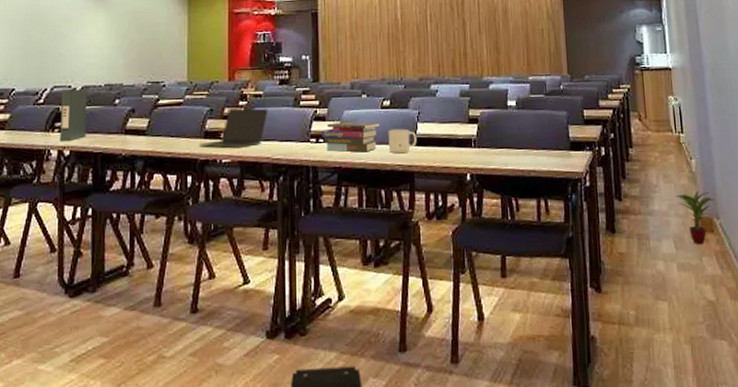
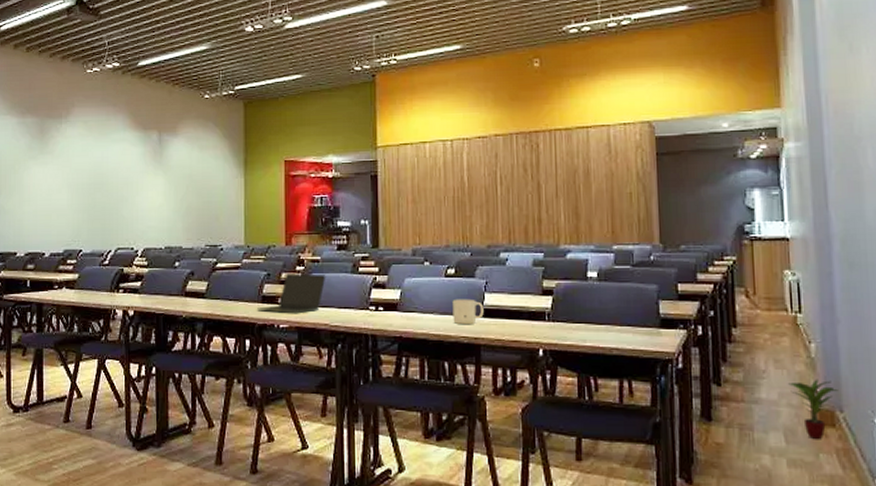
binder: present [60,89,87,142] -> none [125,251,149,303]
books: present [321,122,380,153] -> none [381,290,444,322]

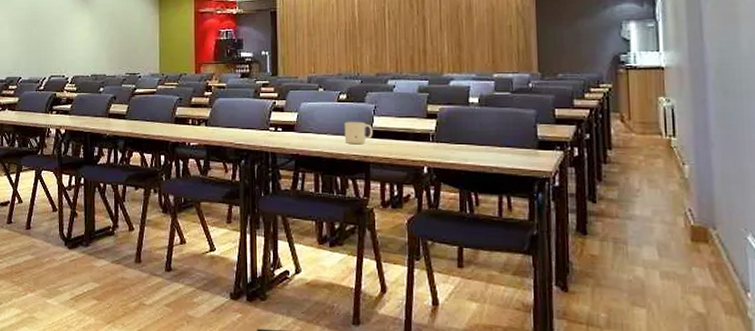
laptop: present [257,272,326,314] -> none [171,97,231,134]
potted plant: present [788,379,838,439] -> none [662,198,712,254]

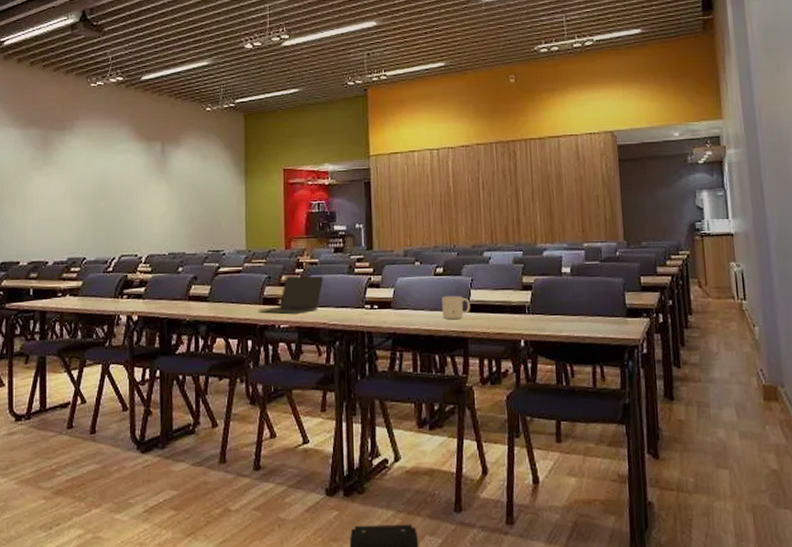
laptop: none [171,97,231,134] -> present [259,274,324,315]

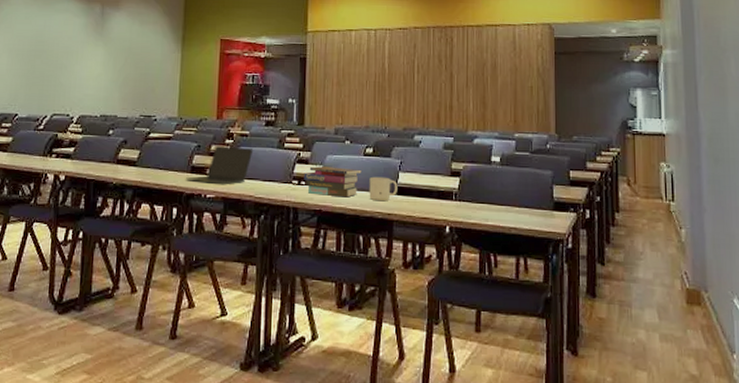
books: none [376,289,433,319] -> present [304,166,362,198]

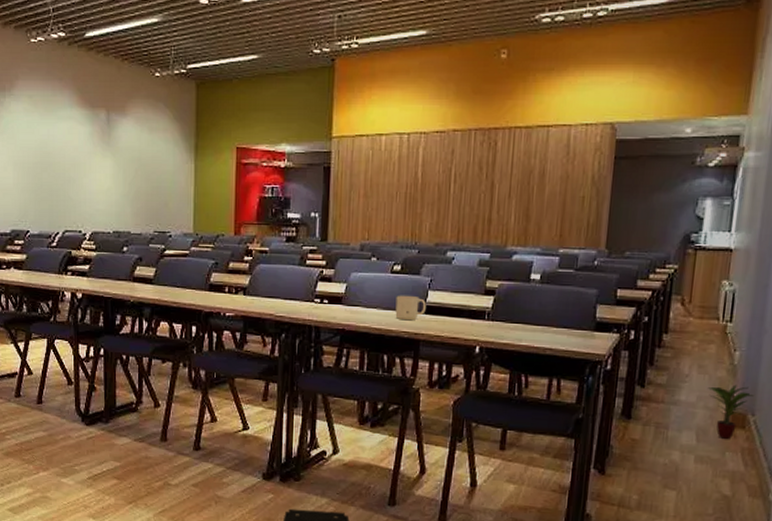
laptop: present [186,145,254,185] -> none [204,262,274,304]
books: present [304,166,362,198] -> none [326,284,388,317]
potted plant: none [662,261,704,316] -> present [708,384,754,439]

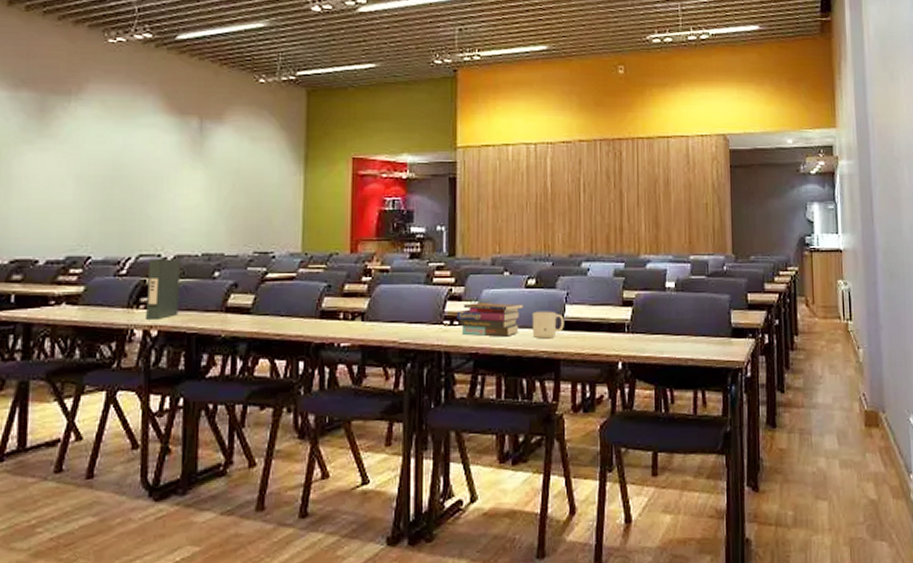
binder: none [72,234,97,285] -> present [146,259,180,321]
books: none [326,284,388,317] -> present [457,303,523,337]
potted plant: present [708,384,754,439] -> none [841,382,881,439]

